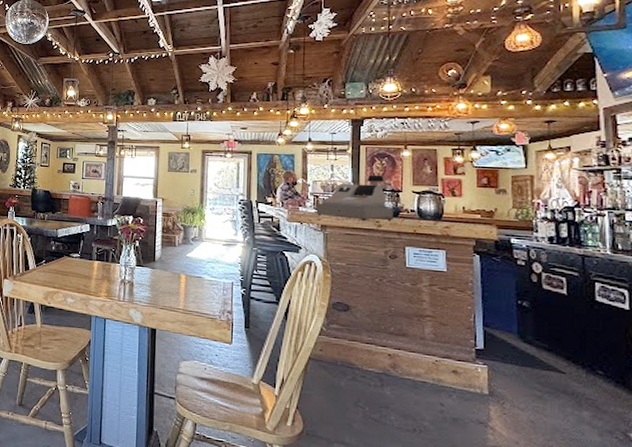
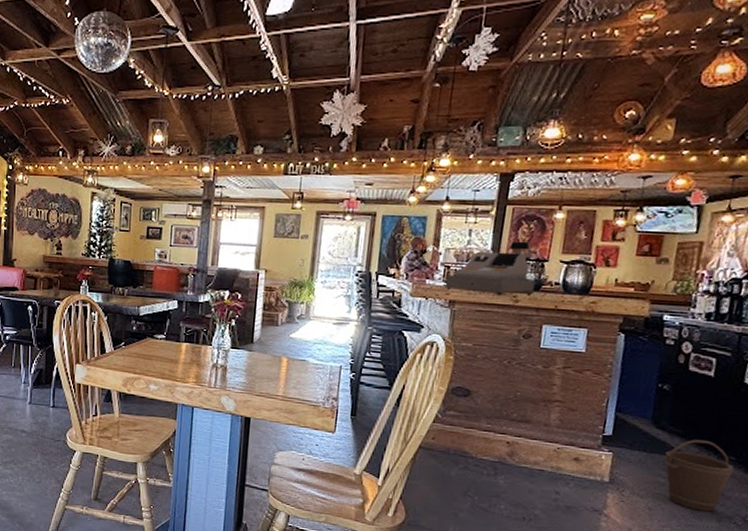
bucket: none [537,354,603,426] -> present [663,440,734,512]

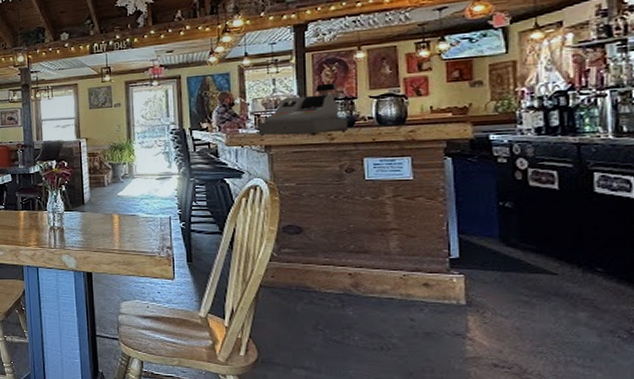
bucket: present [663,440,734,512] -> none [523,254,603,327]

